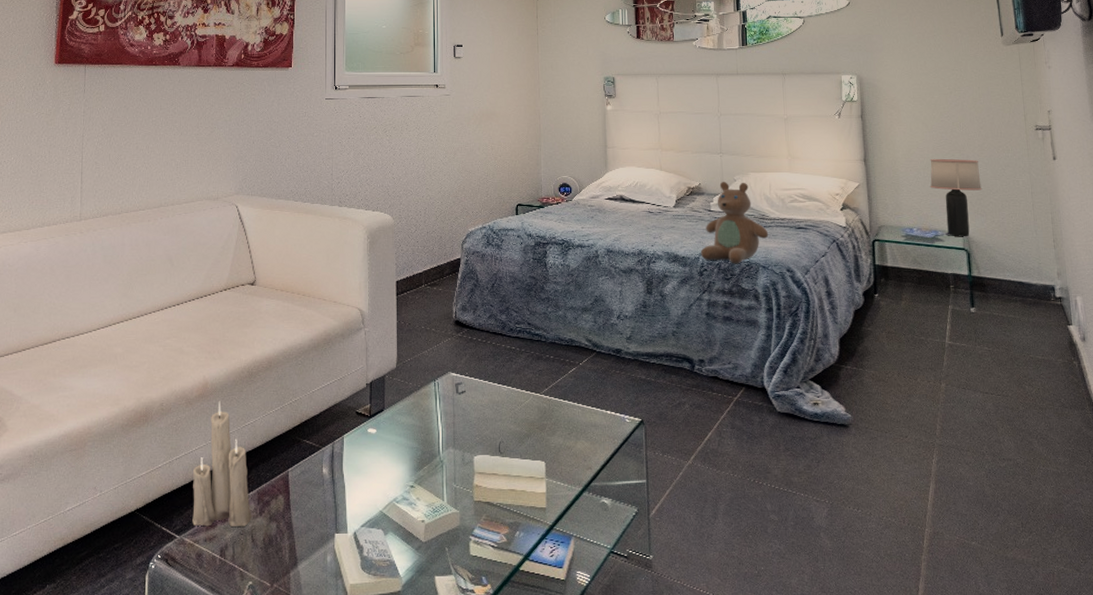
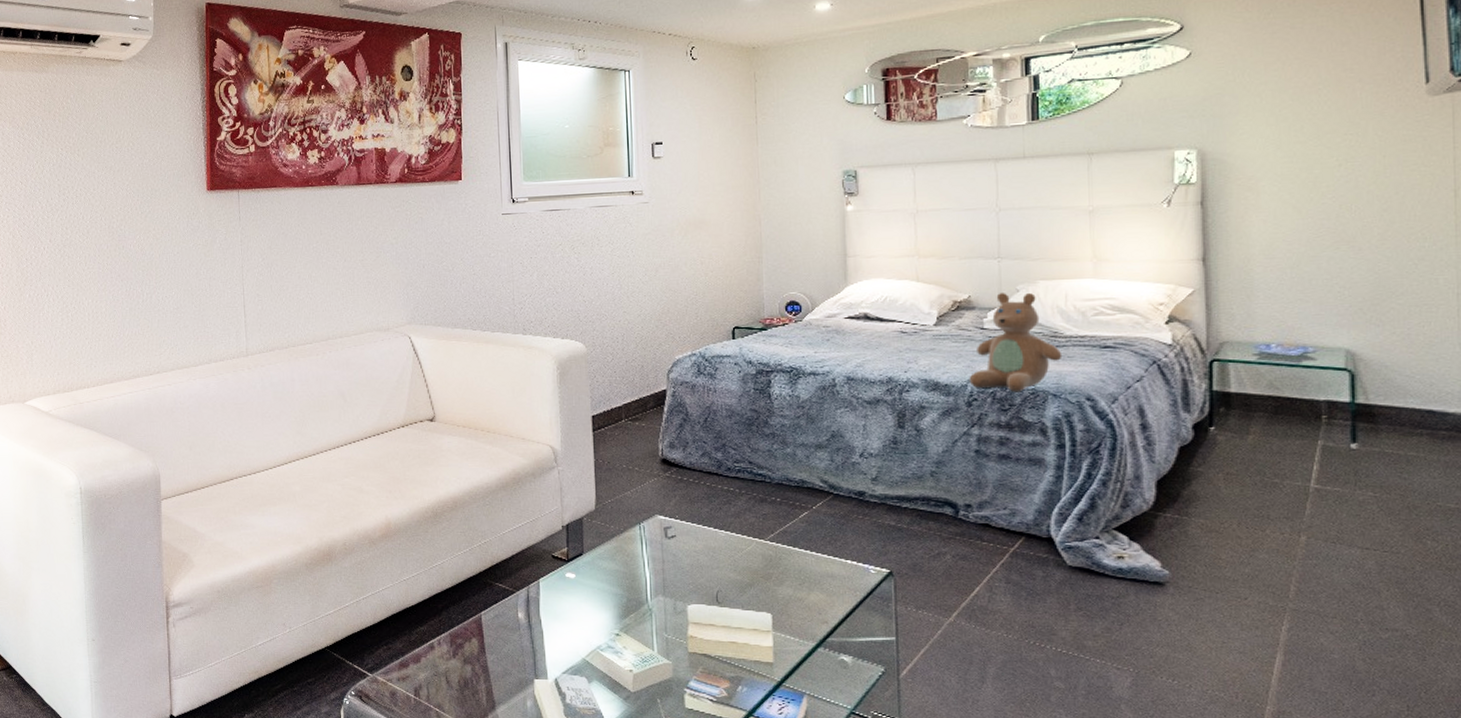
candle: present [192,401,252,528] -> none [381,541,445,669]
table lamp: present [930,158,983,237] -> none [1299,252,1380,354]

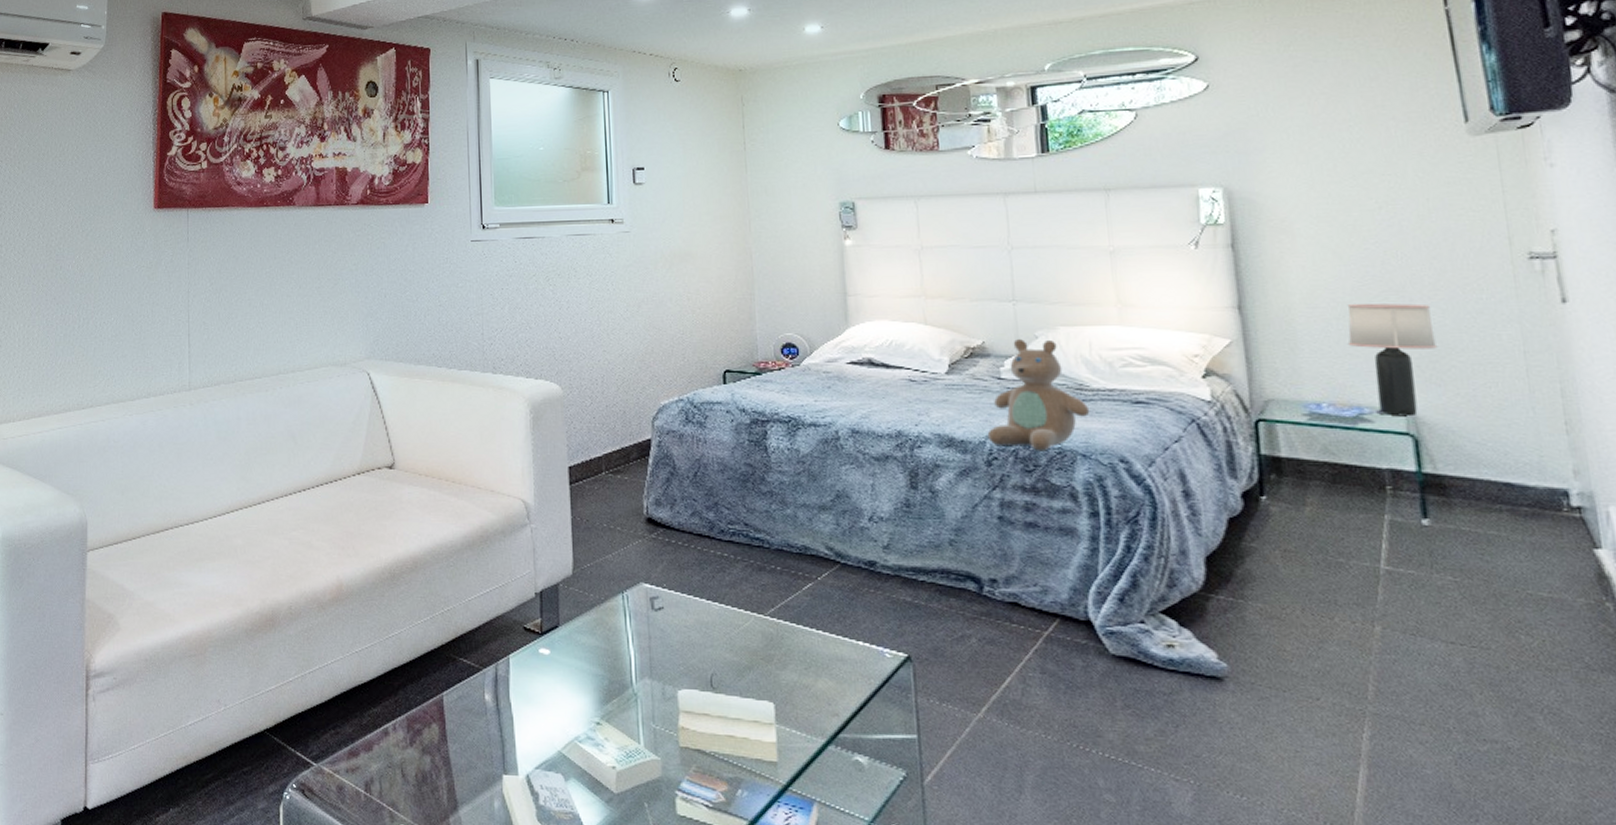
table lamp: none [1299,252,1380,354] -> present [1347,303,1438,417]

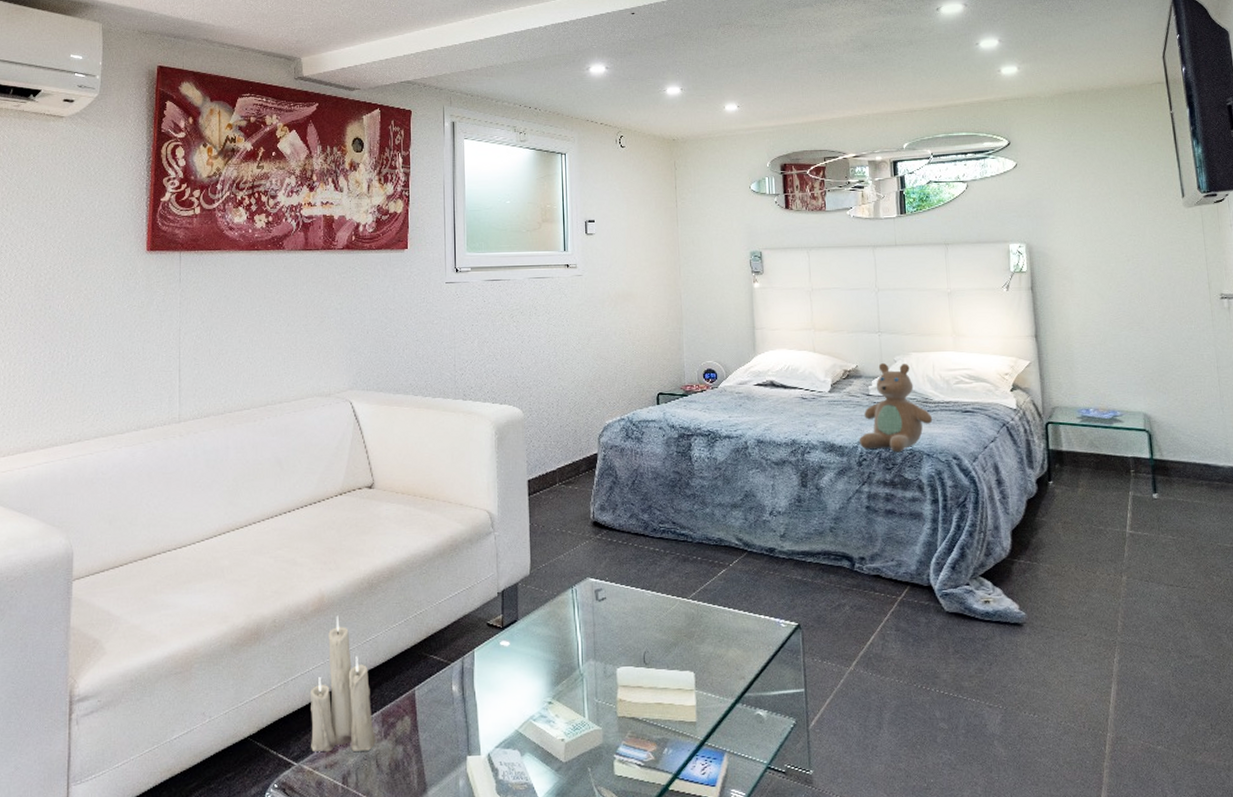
candle: none [330,606,401,759] -> present [311,615,376,753]
table lamp: present [1347,303,1438,417] -> none [1106,332,1164,417]

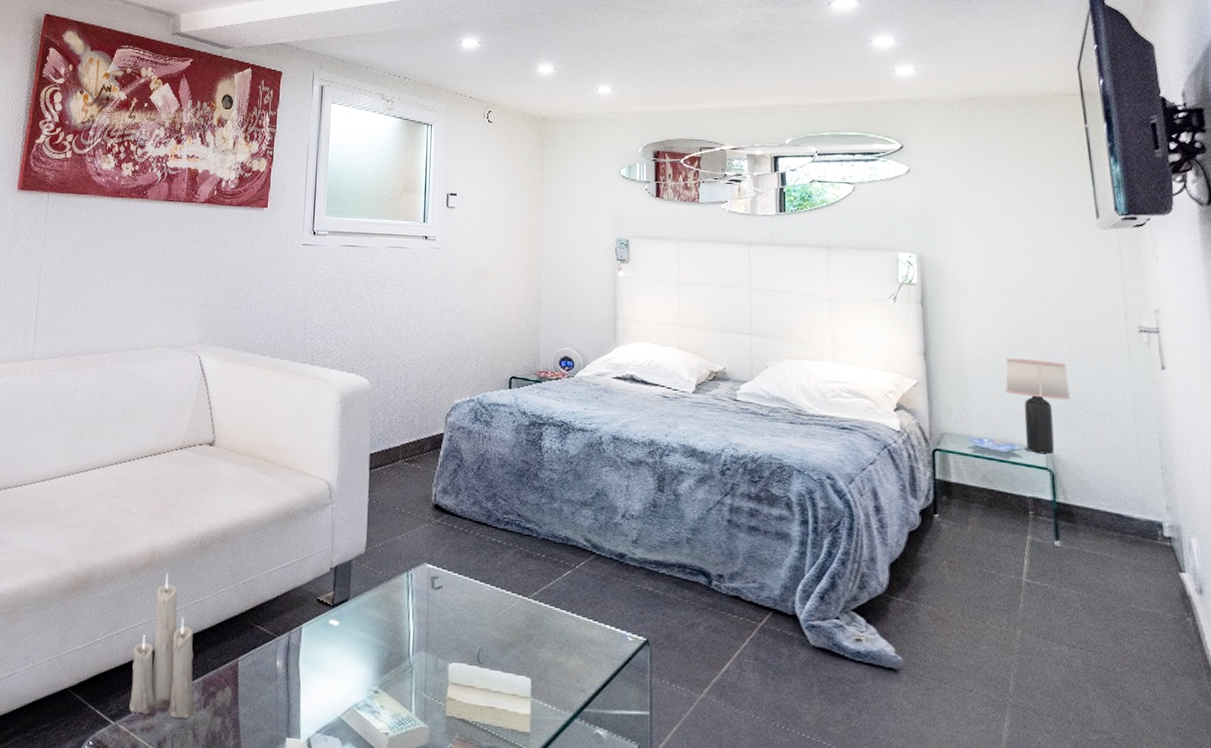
teddy bear: present [859,363,933,453] -> none [723,367,806,465]
table lamp: none [1106,332,1164,417] -> present [1005,357,1071,455]

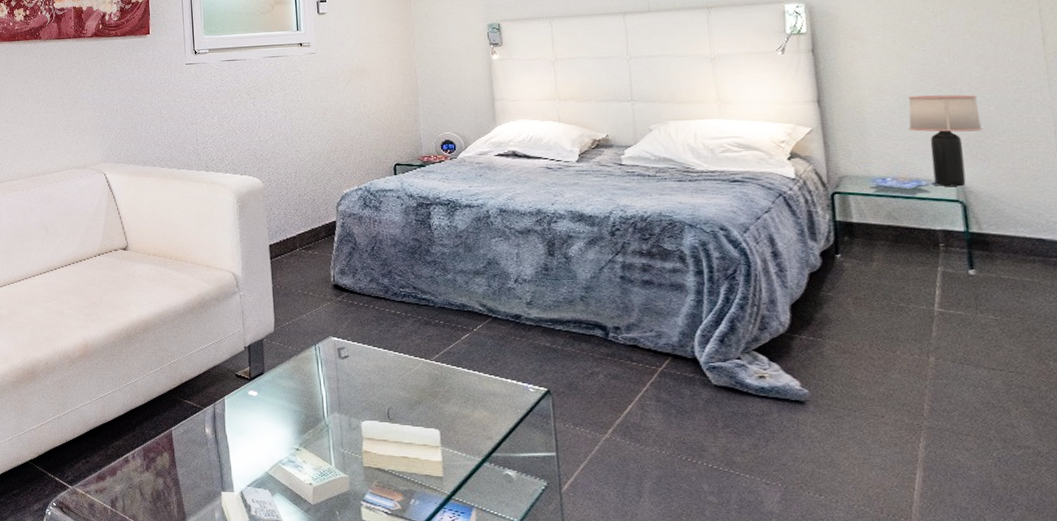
candle: present [129,572,195,719] -> none [80,361,139,481]

